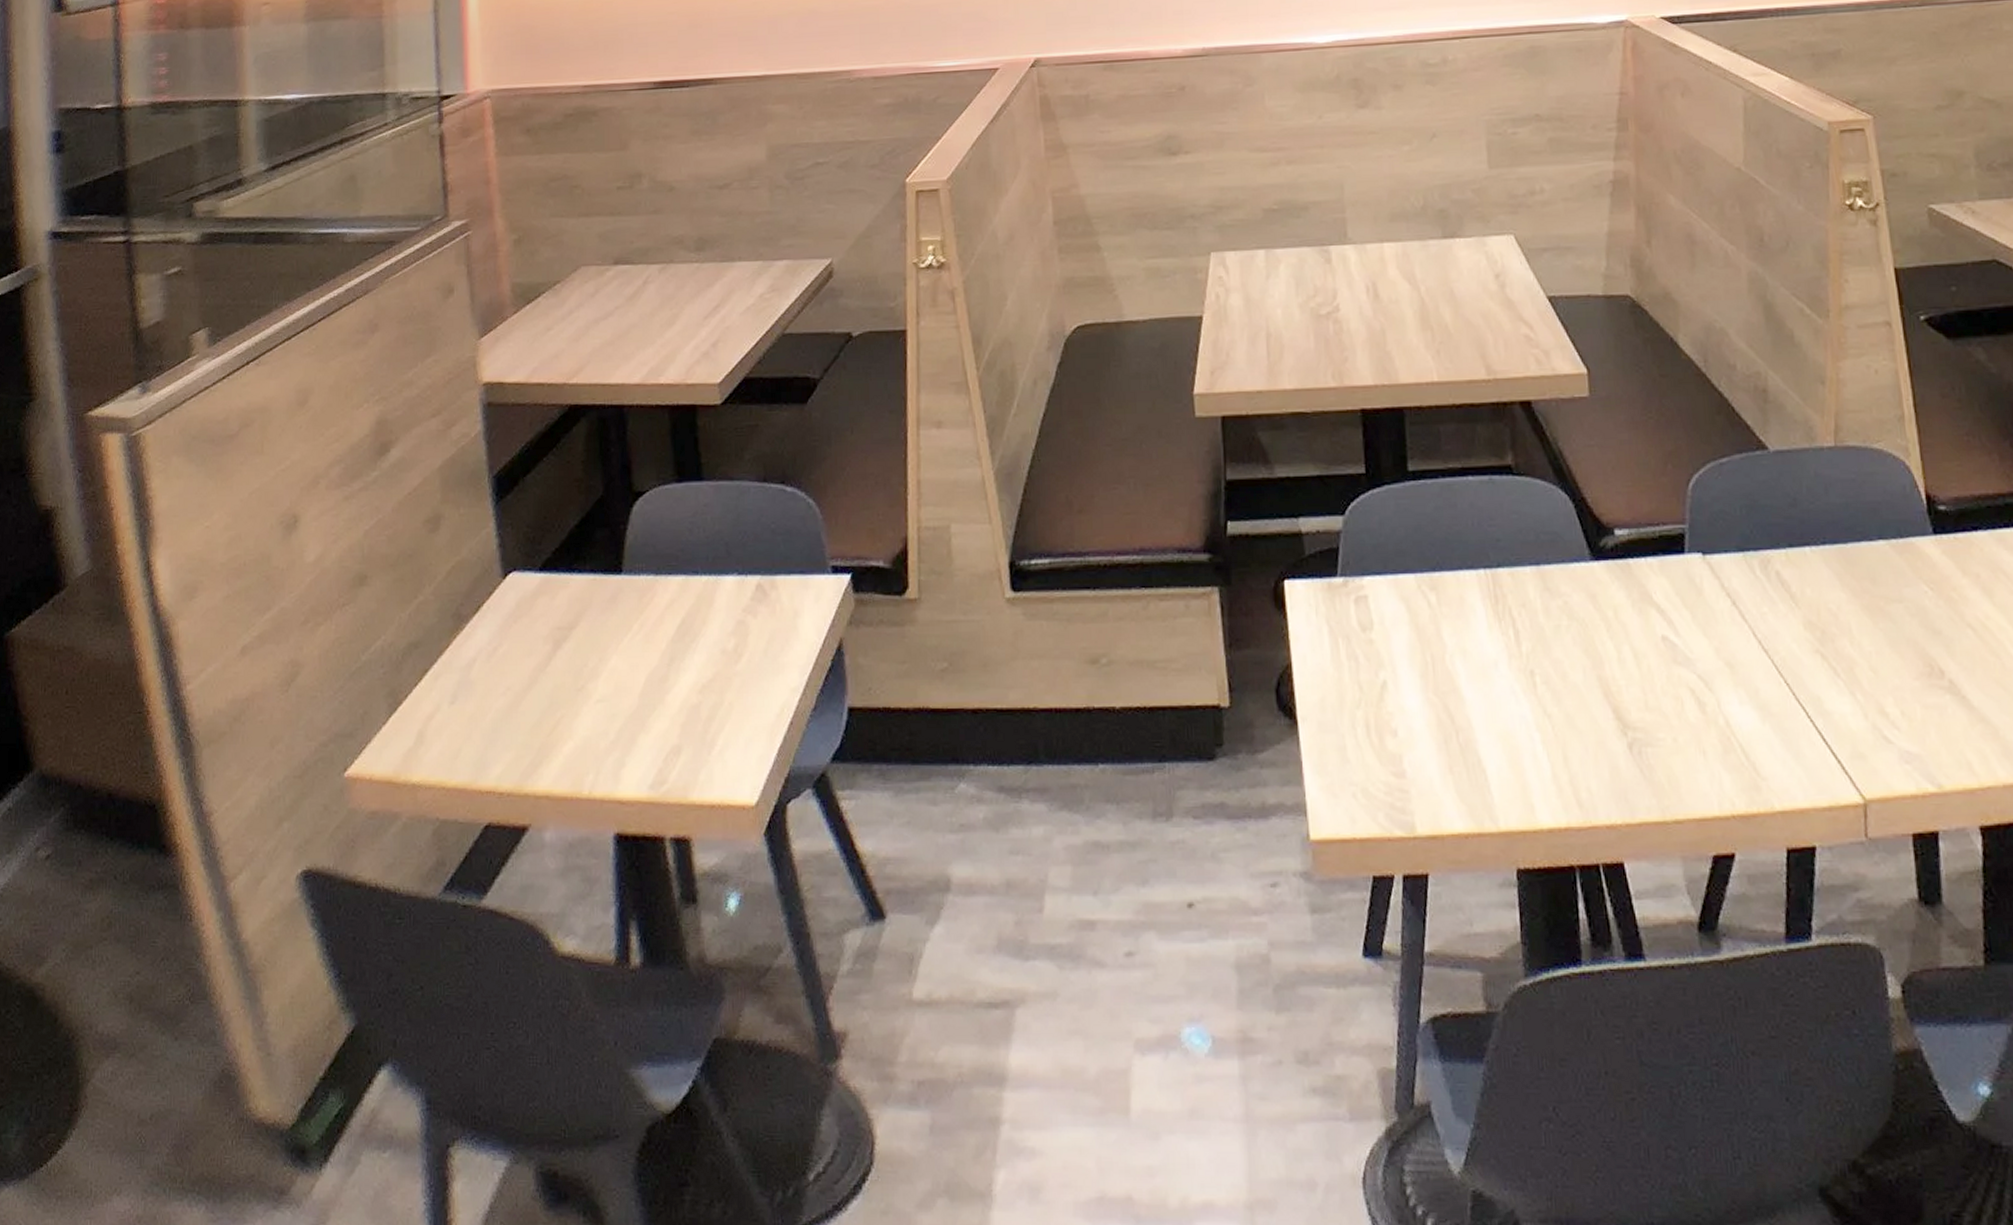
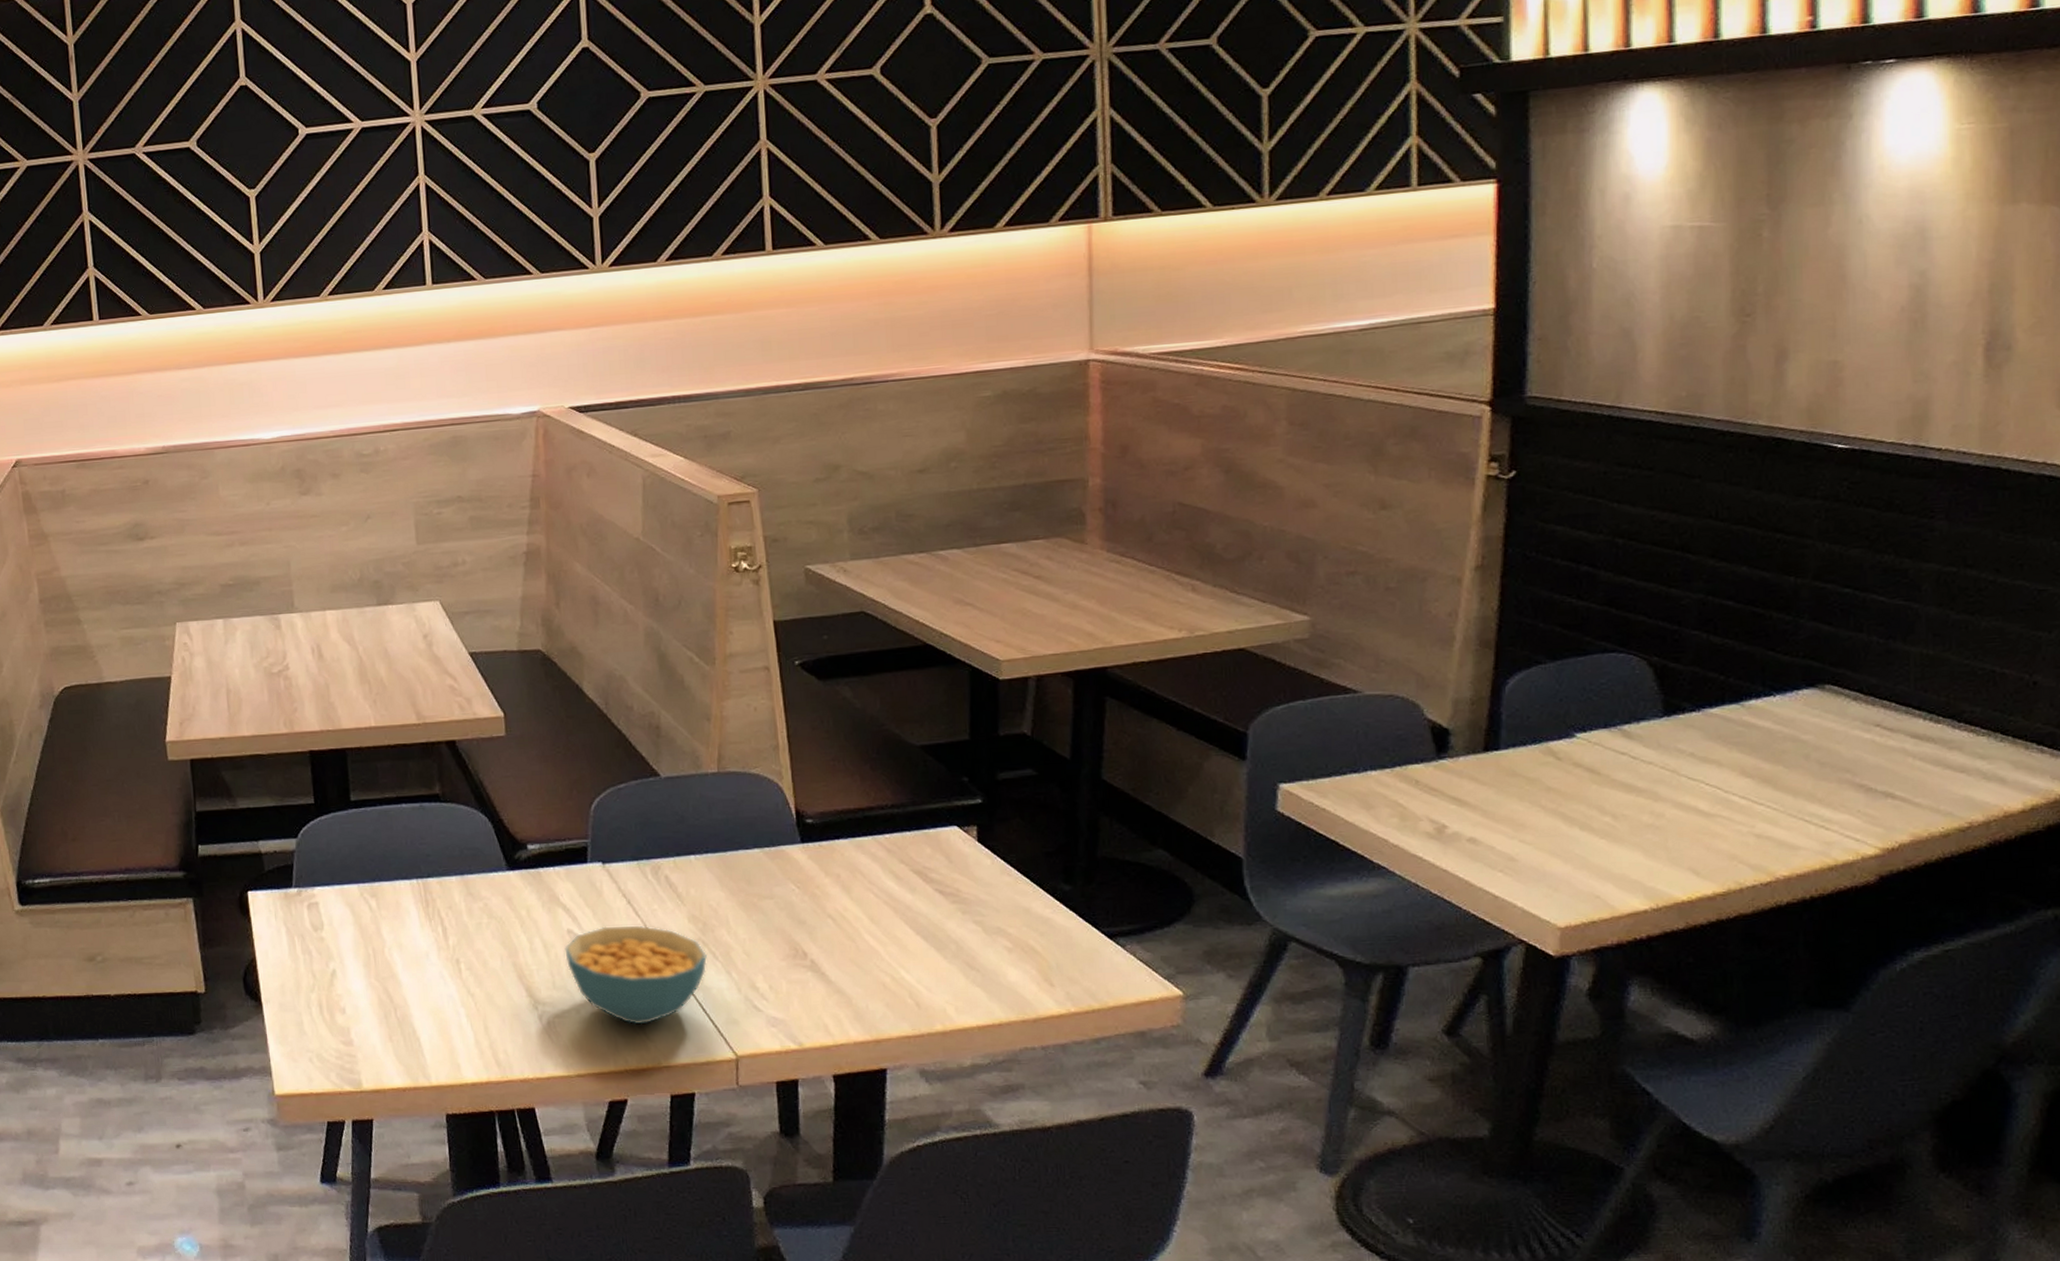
cereal bowl: none [1658,633,1827,758] -> present [564,926,707,1025]

